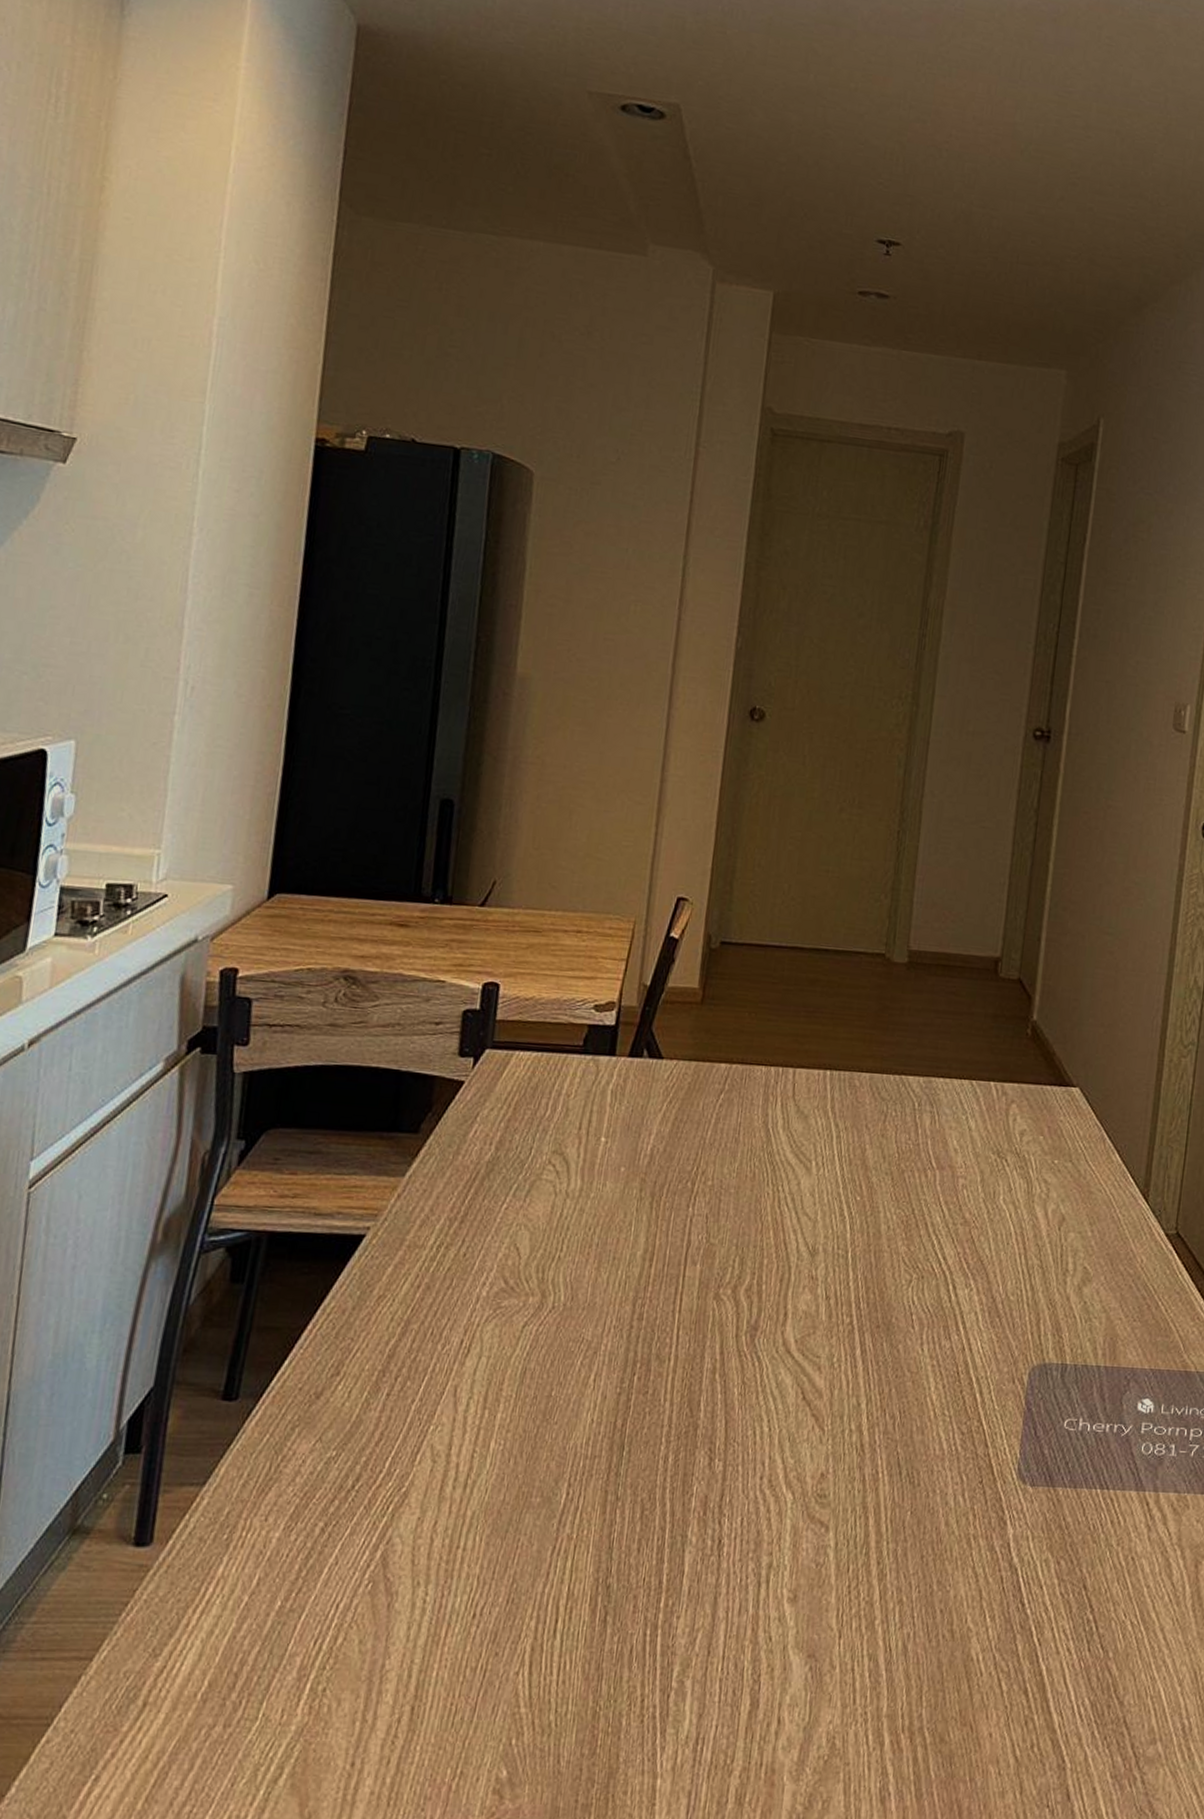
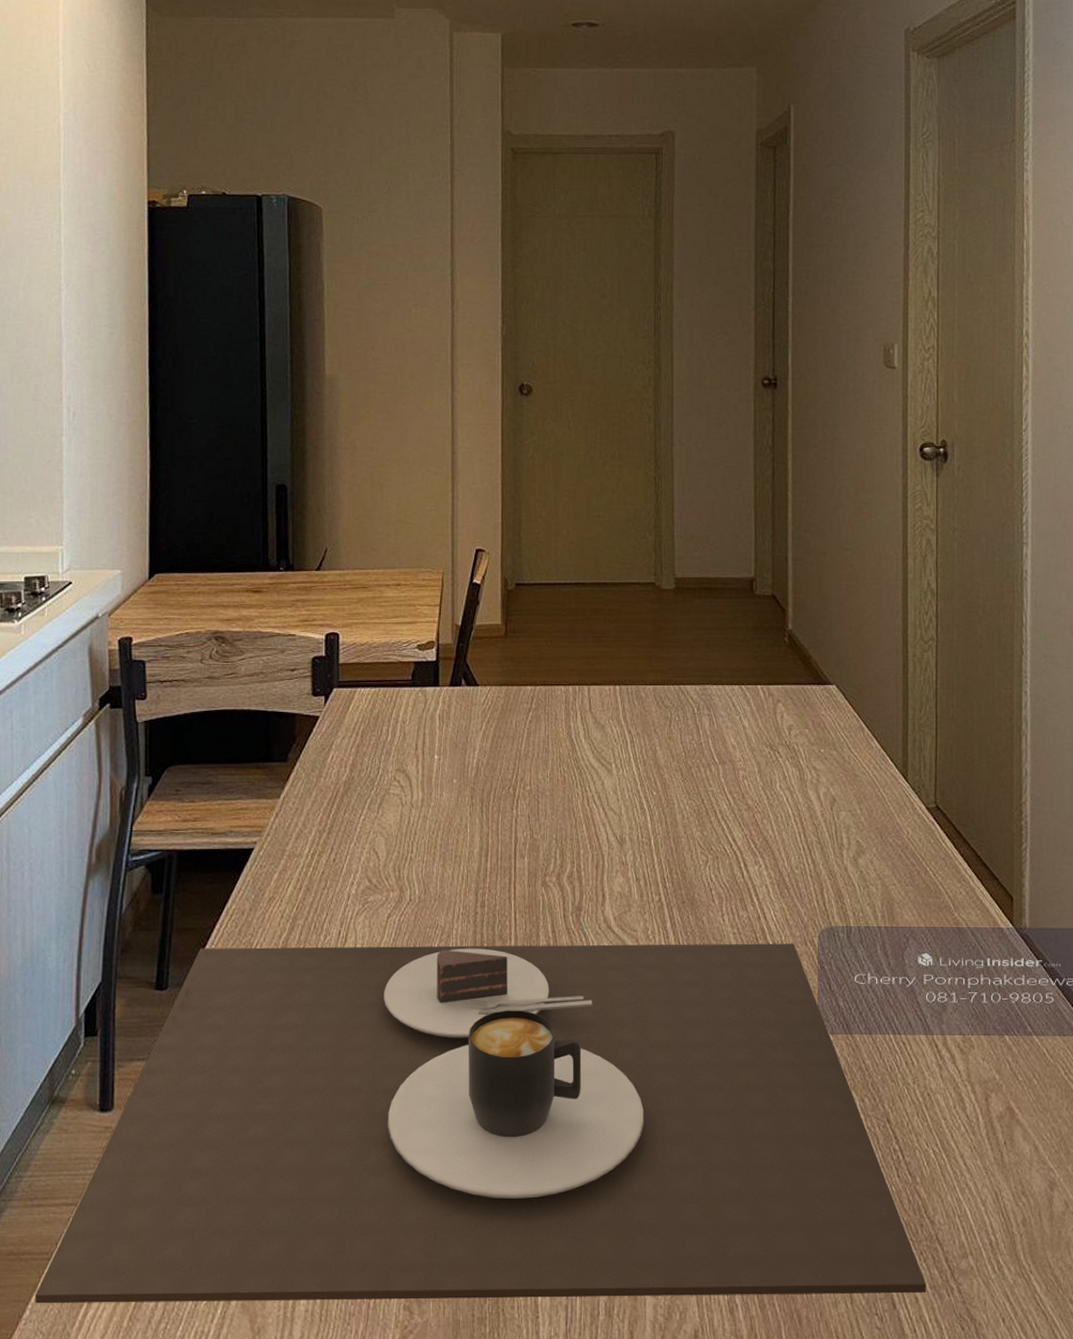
place setting: none [24,1352,1107,1783] -> present [35,943,926,1304]

